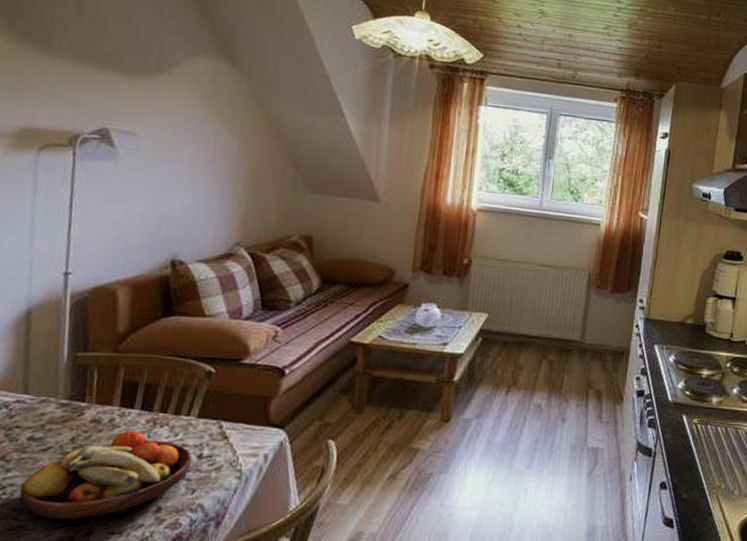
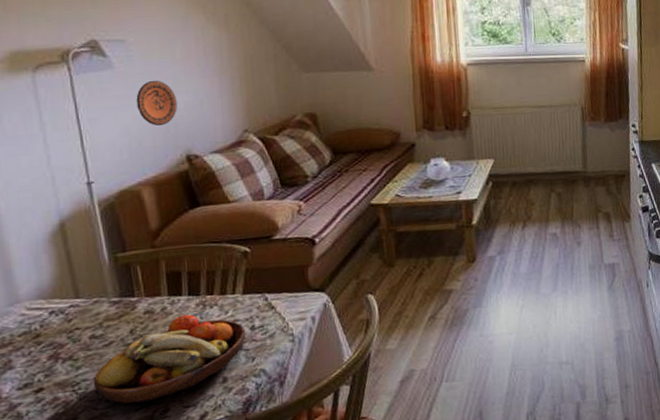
decorative plate: none [132,177,175,226] -> present [136,80,177,126]

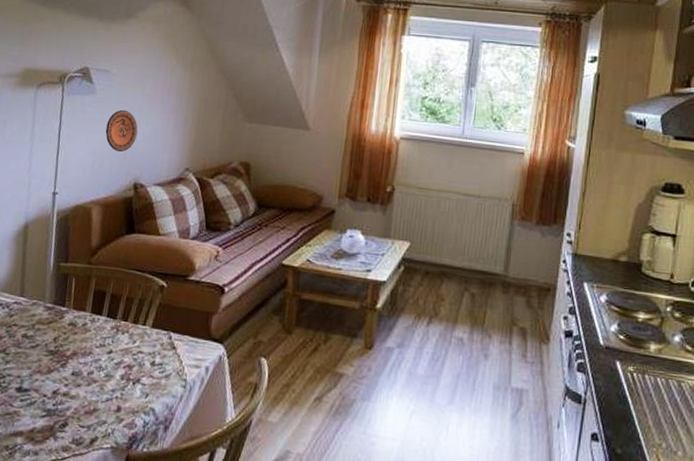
fruit bowl: present [93,314,246,404] -> none [15,334,147,412]

